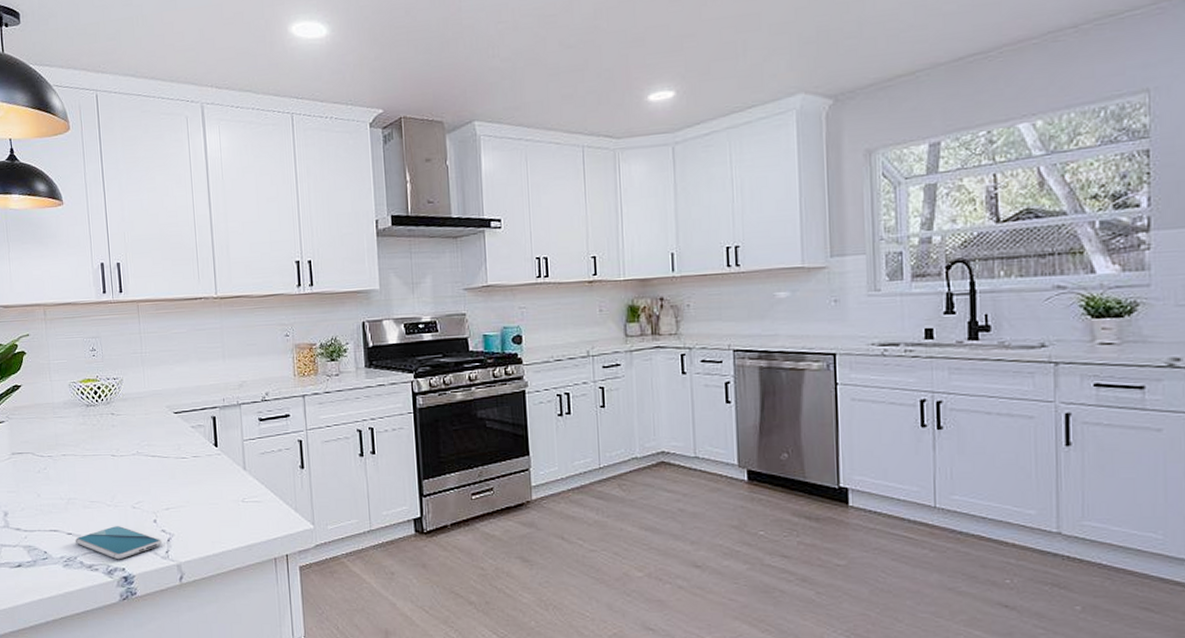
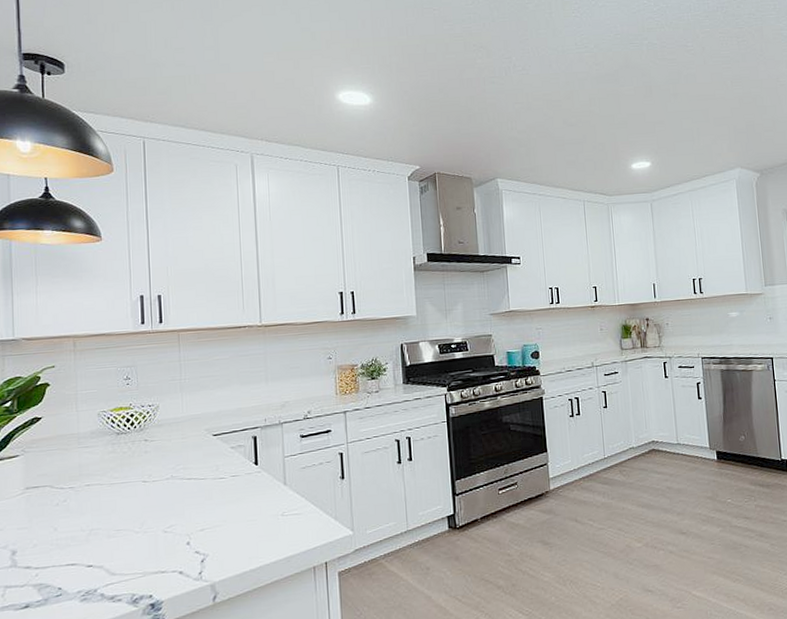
smartphone: present [75,526,162,560] -> none [95,552,195,587]

